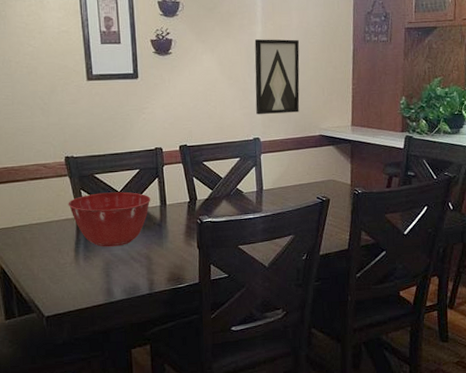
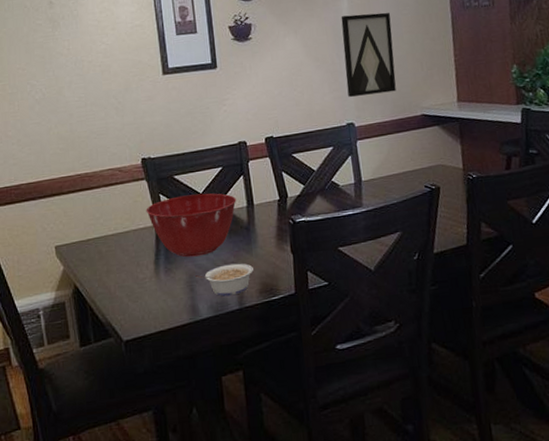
legume: none [110,254,163,283] -> present [194,263,253,297]

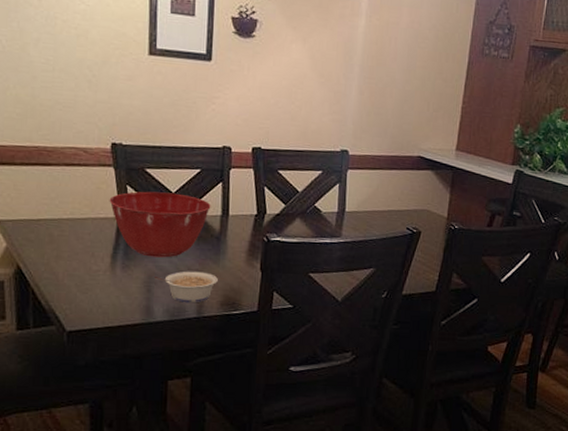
wall art: present [341,12,396,97] -> none [347,34,408,127]

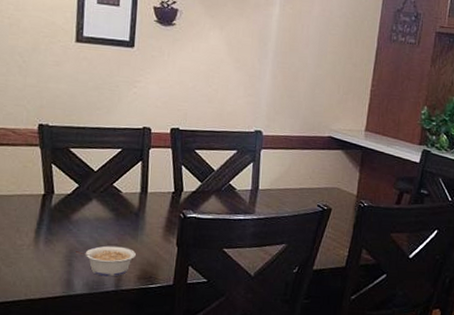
mixing bowl: present [109,191,211,258] -> none [35,169,131,233]

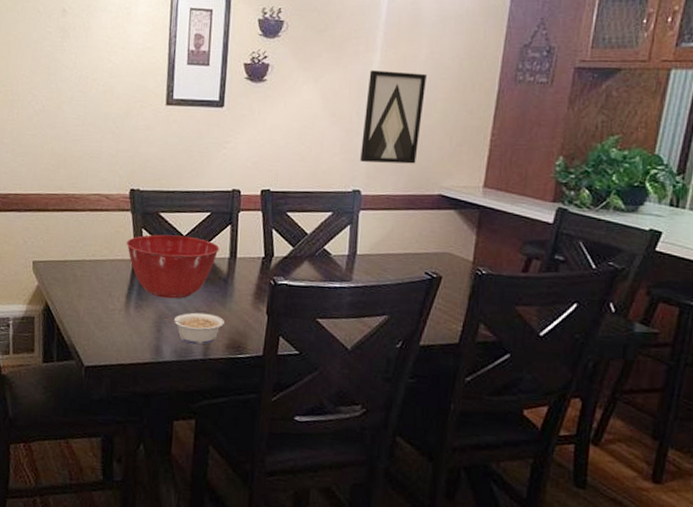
mixing bowl: none [35,169,131,233] -> present [126,234,220,299]
wall art: none [262,22,319,109] -> present [360,70,428,164]

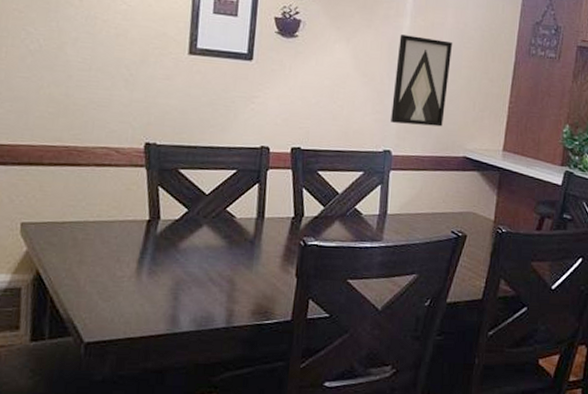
mixing bowl: present [126,234,220,299] -> none [139,192,246,263]
legume: present [163,312,224,345] -> none [181,277,250,312]

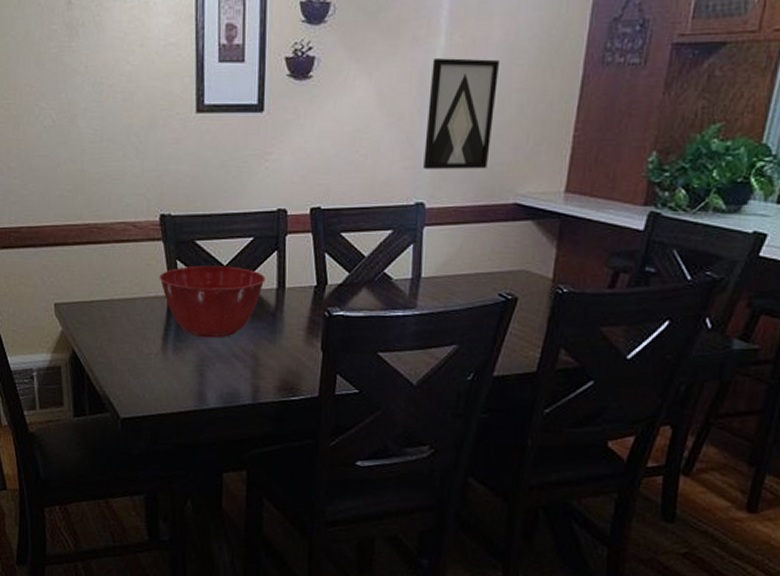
mixing bowl: none [139,192,246,263] -> present [159,265,266,338]

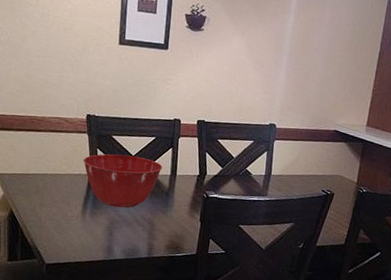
wall art: present [423,58,501,169] -> none [276,28,329,105]

